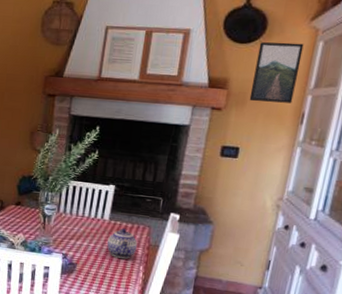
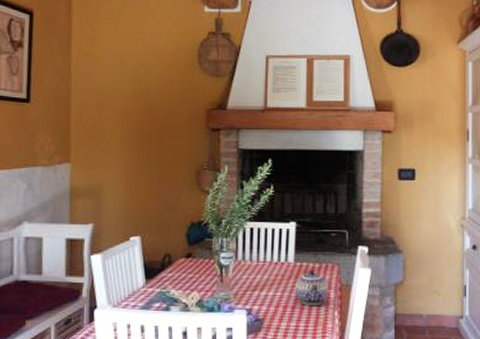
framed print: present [249,42,304,103] -> none [416,64,456,121]

